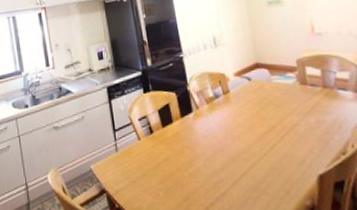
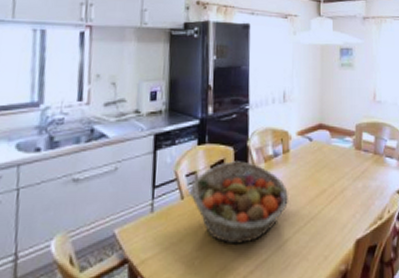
fruit basket: none [144,104,237,179] -> present [190,161,288,244]

